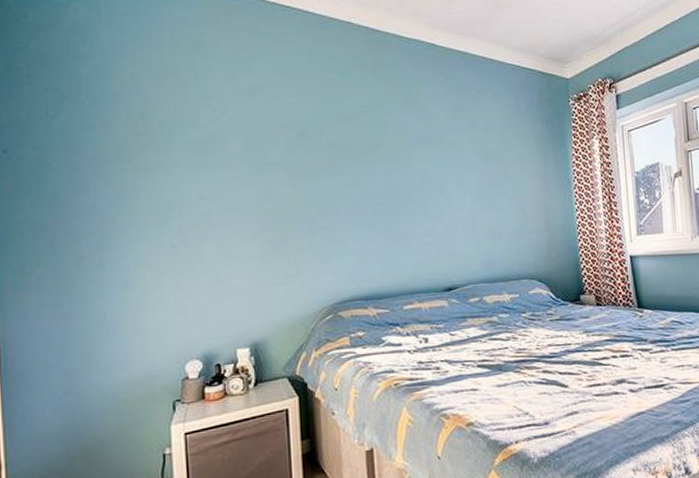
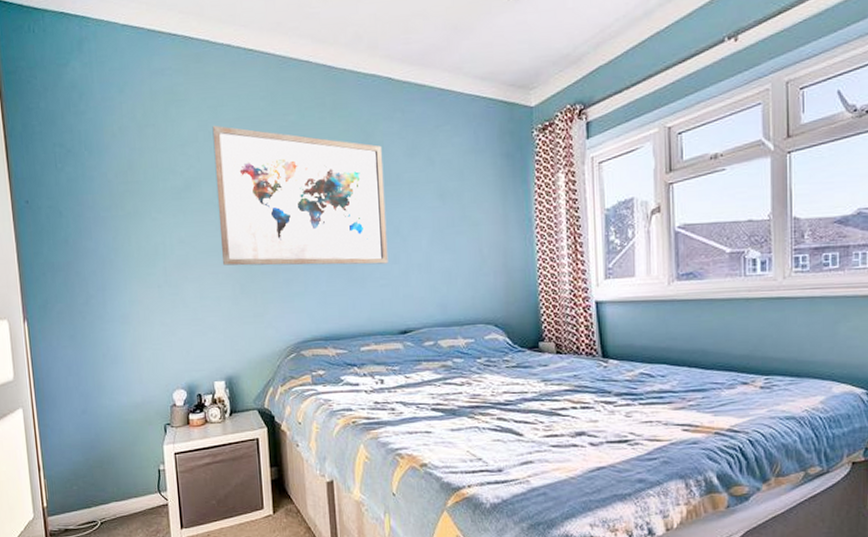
wall art: none [242,78,433,224] -> present [212,125,389,266]

